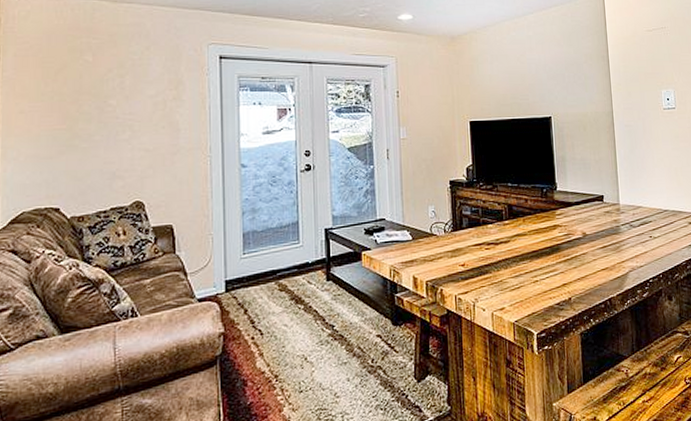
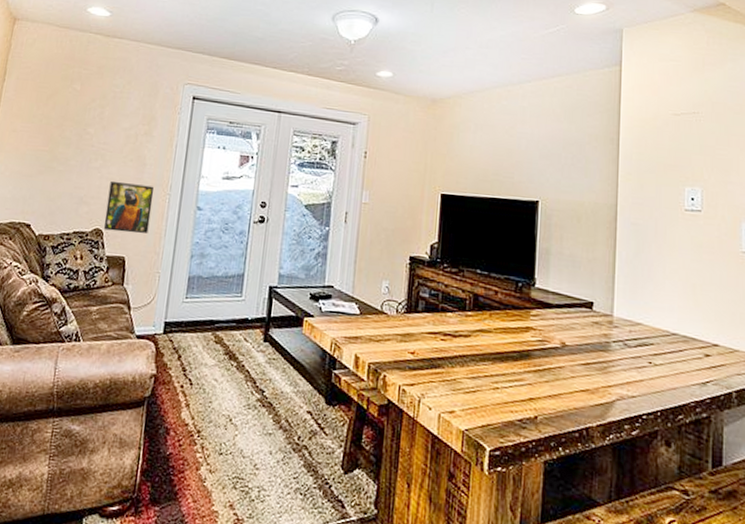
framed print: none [143,150,193,202] -> present [103,182,154,234]

